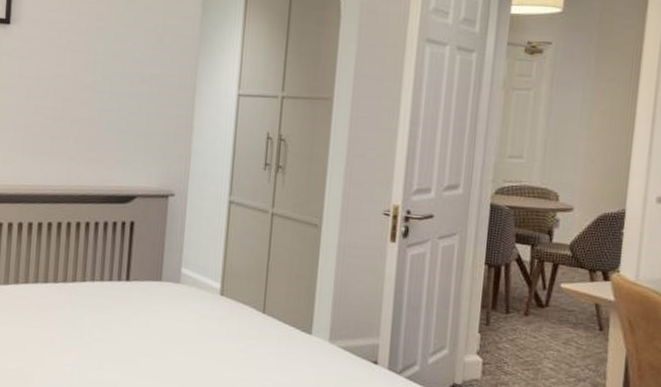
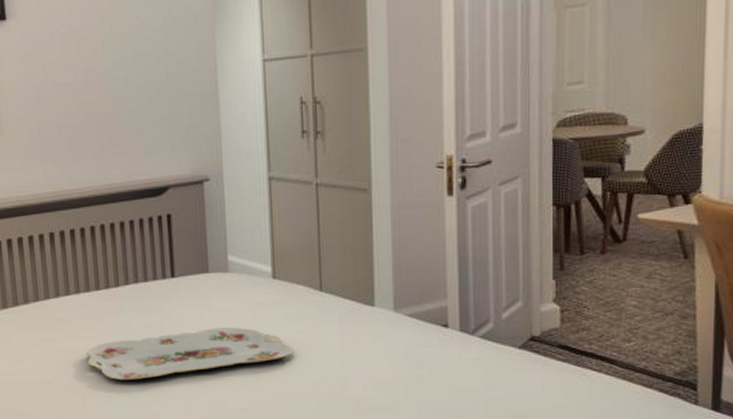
serving tray: none [35,333,231,374] -> present [86,327,294,381]

